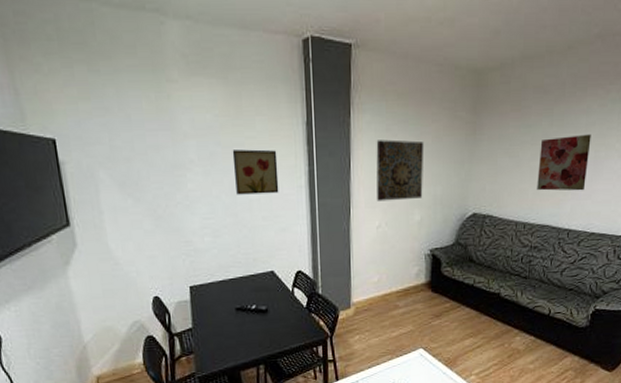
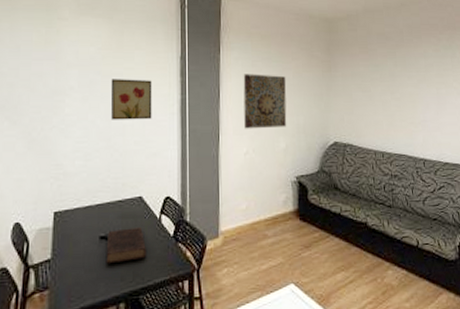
book: none [243,300,281,332] -> present [106,227,146,264]
wall art: present [537,134,591,191] -> none [388,74,433,123]

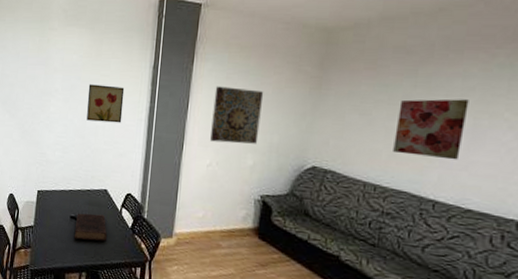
wall art: none [388,74,433,123] -> present [393,99,469,160]

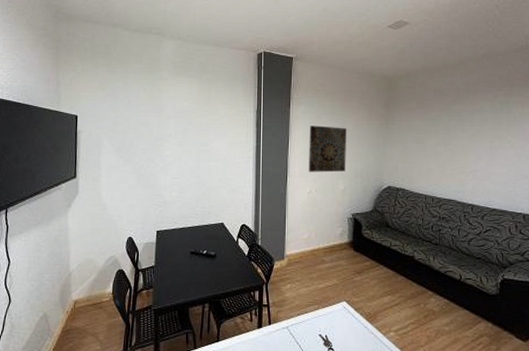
book: present [74,213,107,242] -> none [195,247,226,273]
wall art: present [86,84,125,123] -> none [200,128,233,162]
wall art: present [393,99,469,160] -> none [441,128,486,173]

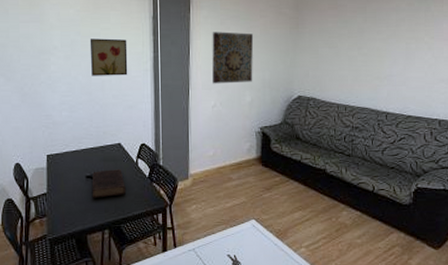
book: none [195,247,226,273] -> present [91,169,125,198]
wall art: none [200,128,233,162] -> present [89,38,128,76]

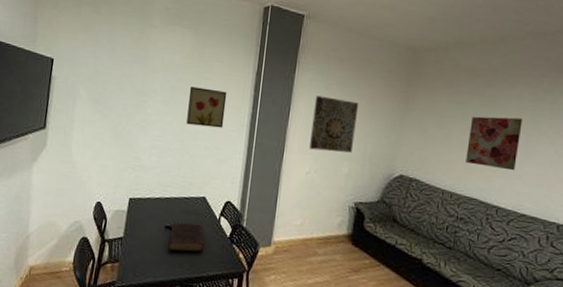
wall art: none [355,29,402,78] -> present [466,116,523,171]

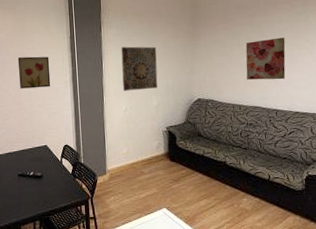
book: present [168,222,204,252] -> none [23,168,53,194]

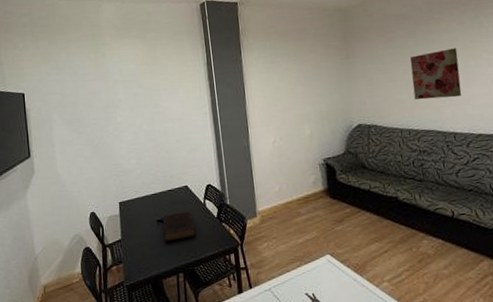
wall art: present [17,56,51,89] -> none [150,87,188,124]
book: none [23,168,53,194] -> present [163,211,196,242]
wall art: present [121,46,158,91] -> none [264,68,310,121]

